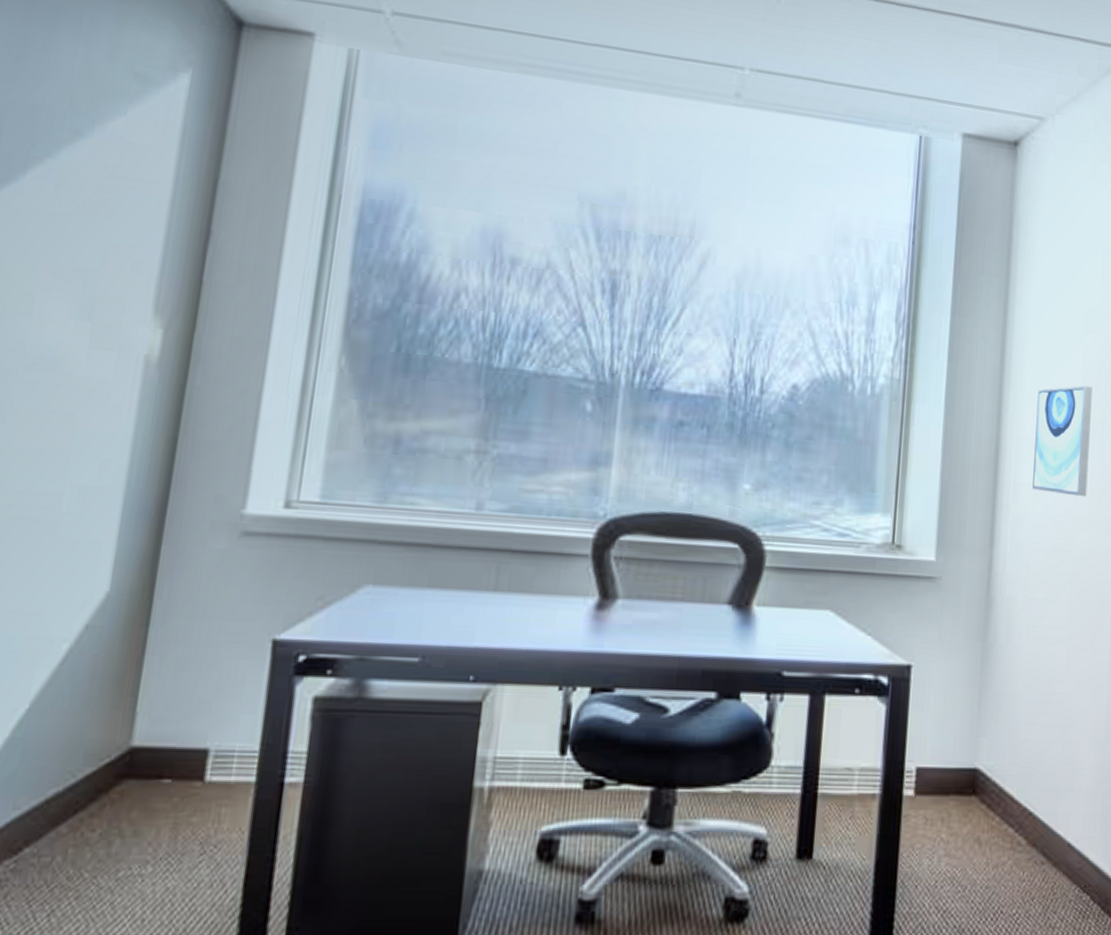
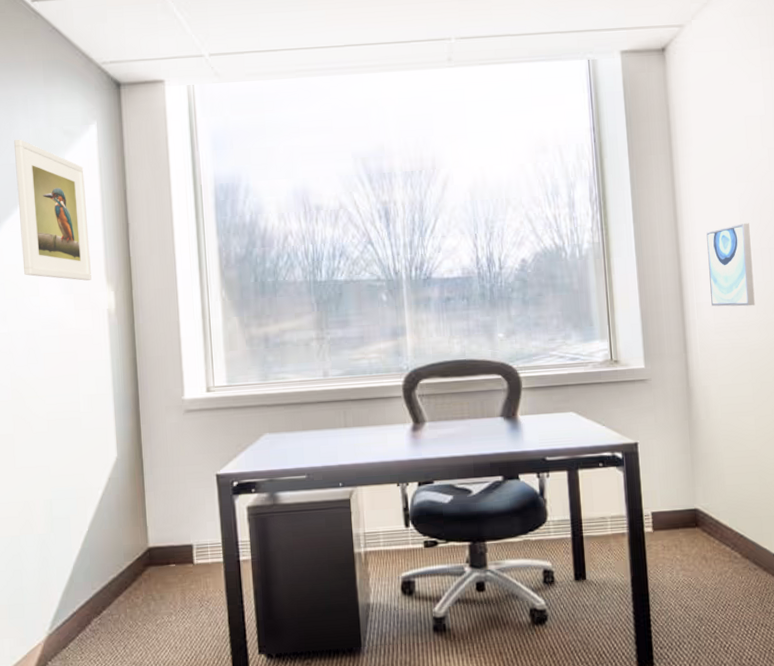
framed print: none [13,68,155,306] -> present [14,139,92,281]

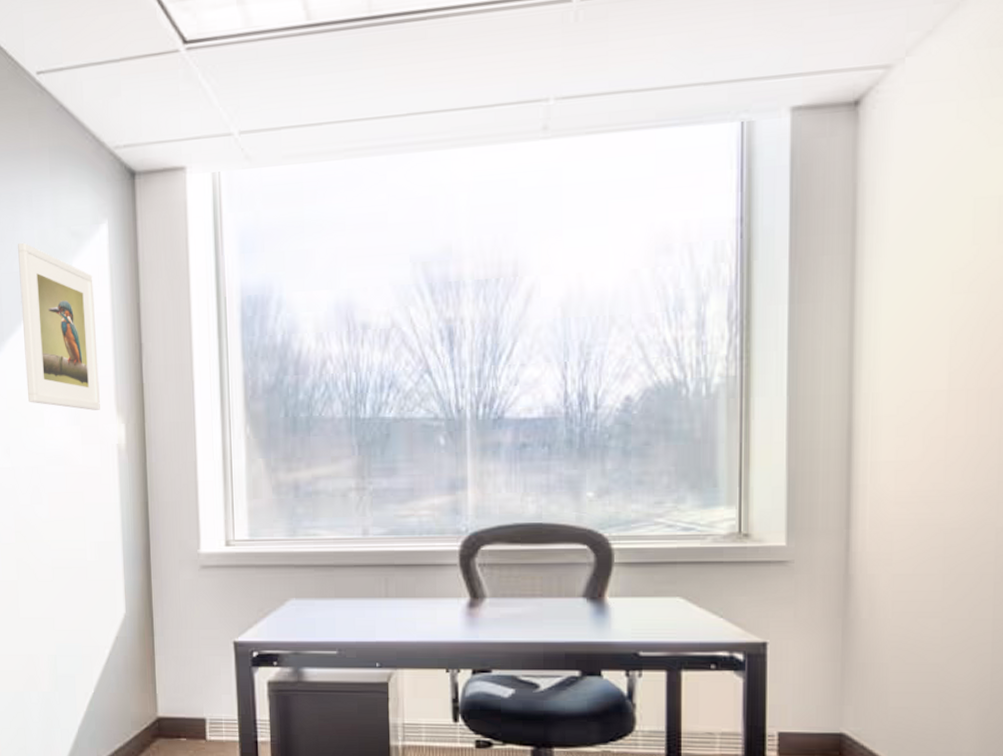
wall art: present [706,223,755,307] -> none [893,352,964,469]

